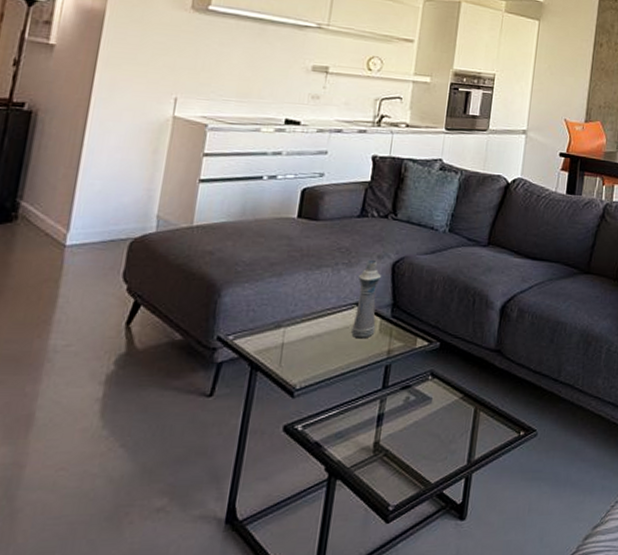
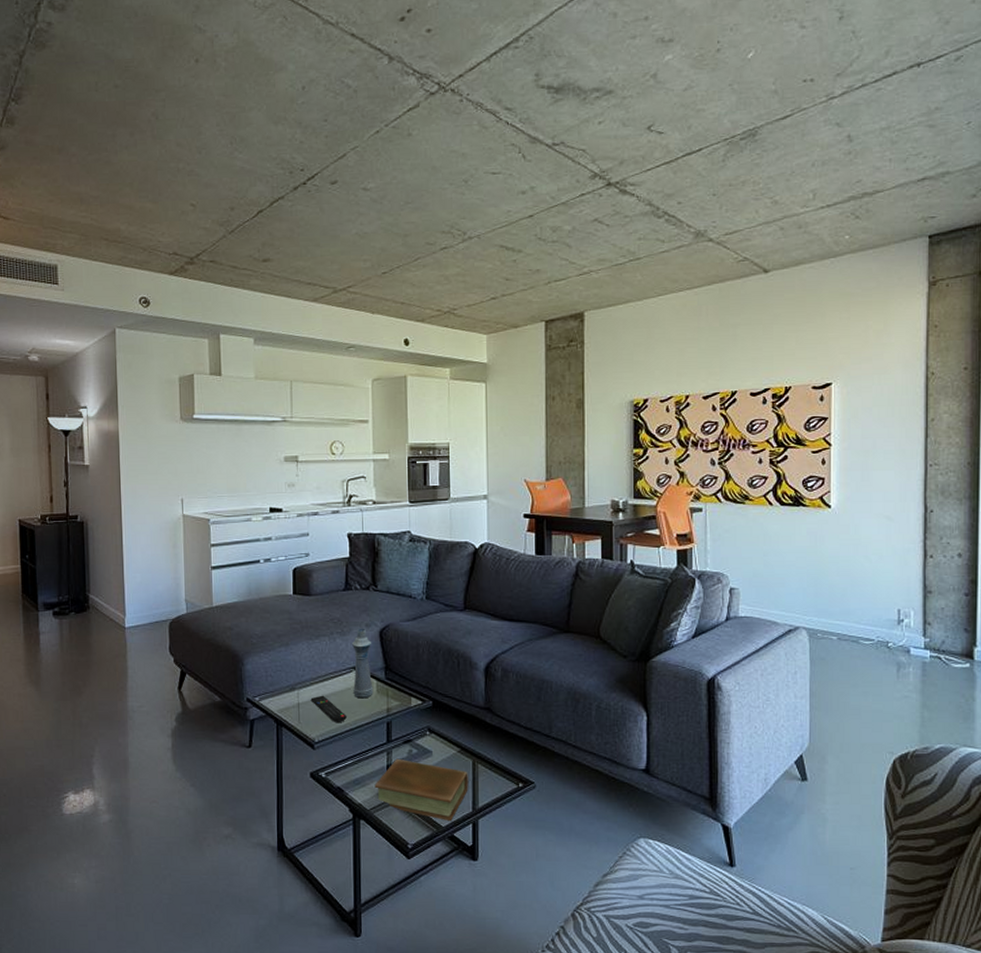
remote control: none [298,334,339,367] -> present [310,695,347,723]
book: none [359,407,468,477] -> present [374,758,468,822]

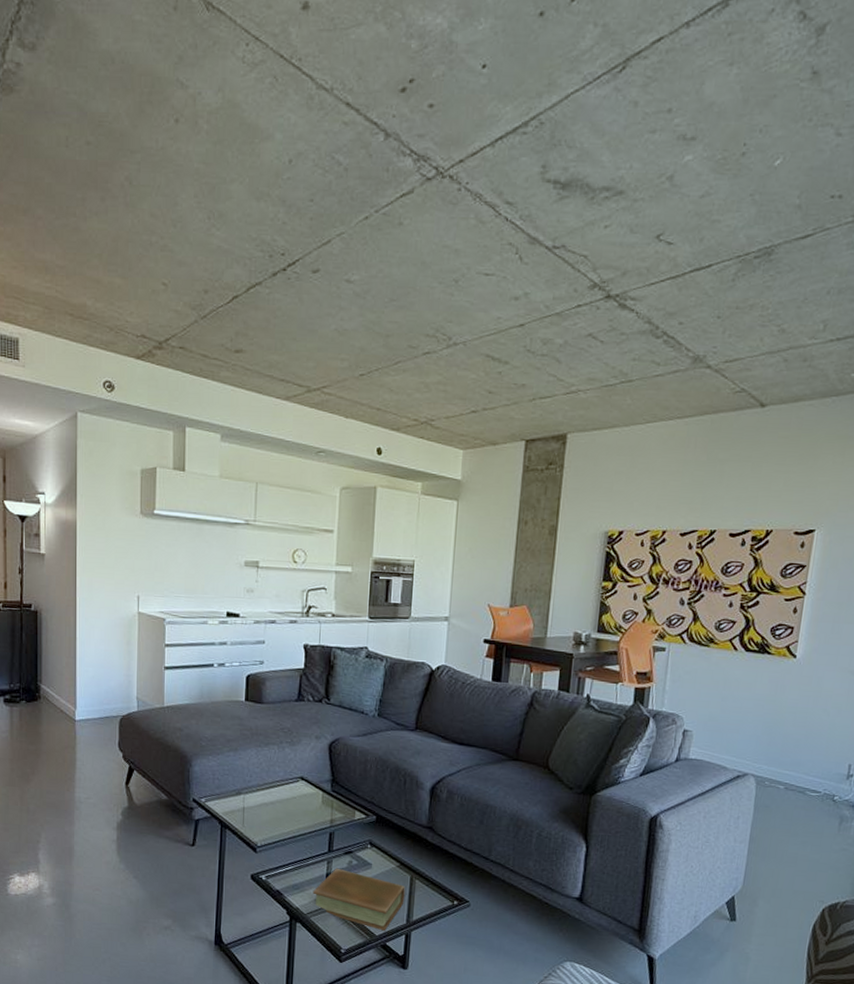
remote control: present [310,695,347,723] -> none [256,801,290,830]
bottle: present [352,628,373,699] -> none [299,739,320,809]

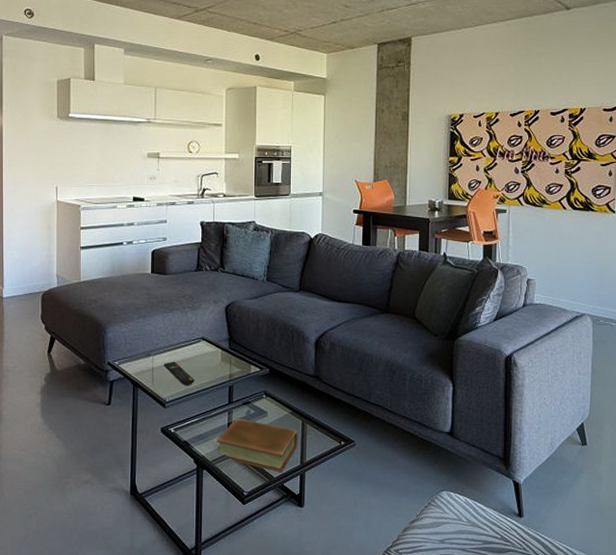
remote control: none [256,801,290,830] -> present [163,361,194,386]

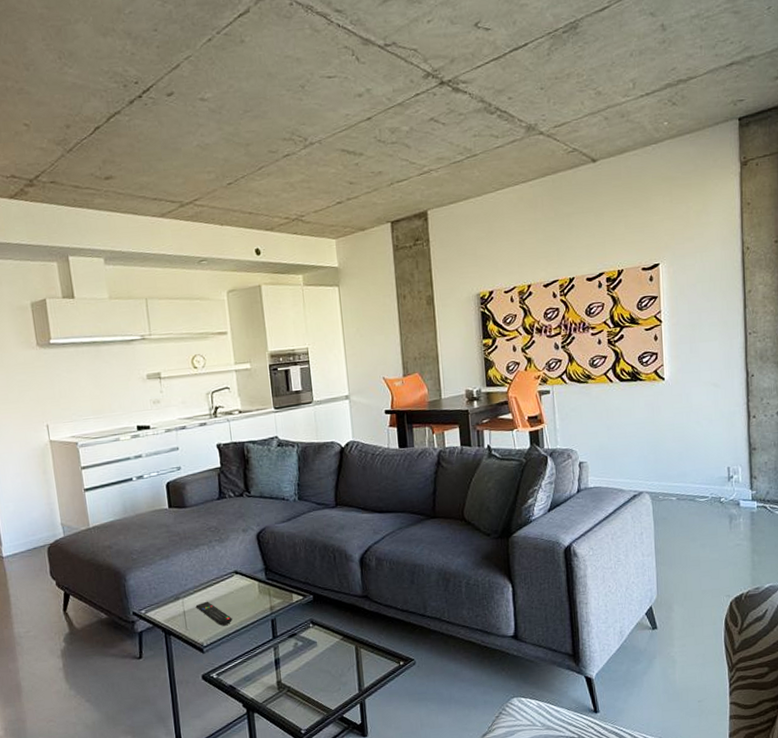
book: present [216,417,298,473] -> none [264,652,354,705]

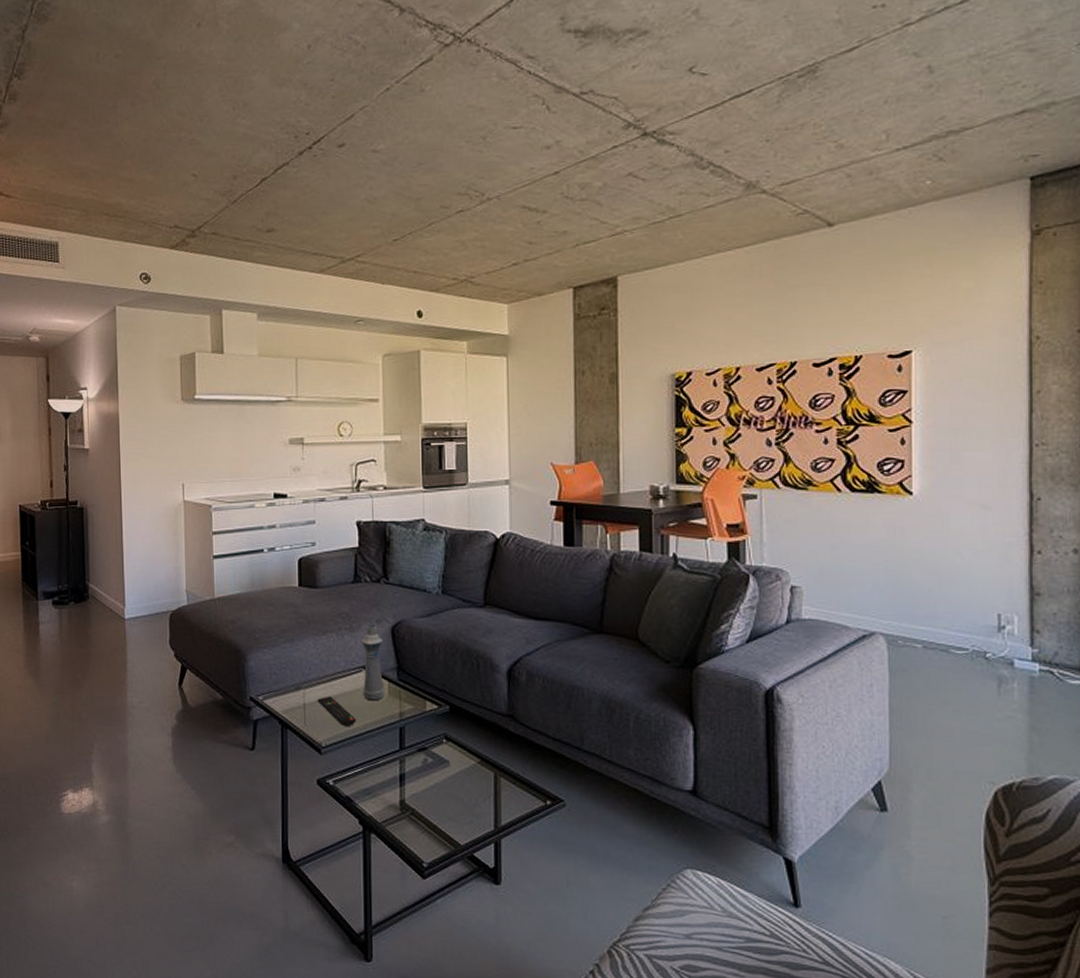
bottle: none [231,533,256,601] -> present [362,624,385,701]

